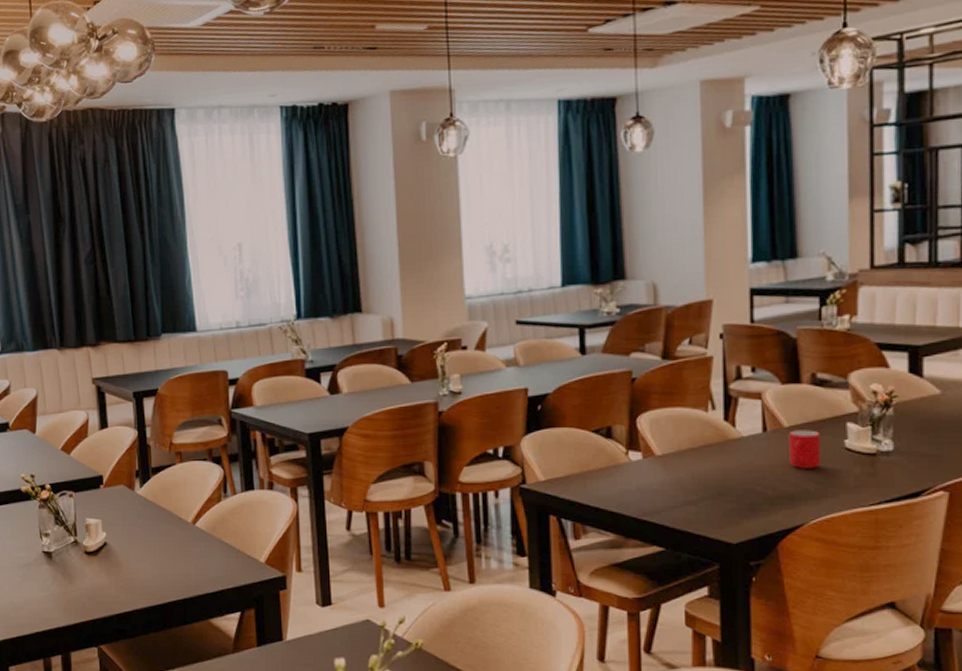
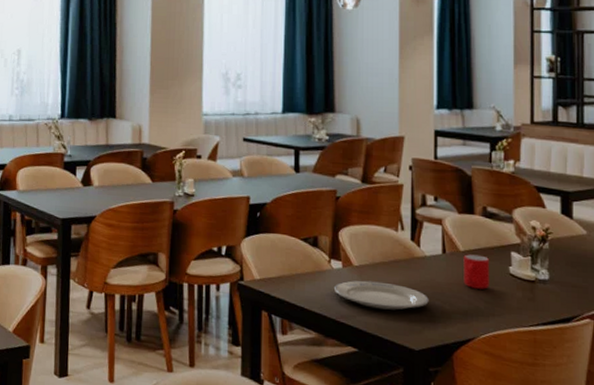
plate: none [633,471,748,501] -> present [333,280,429,310]

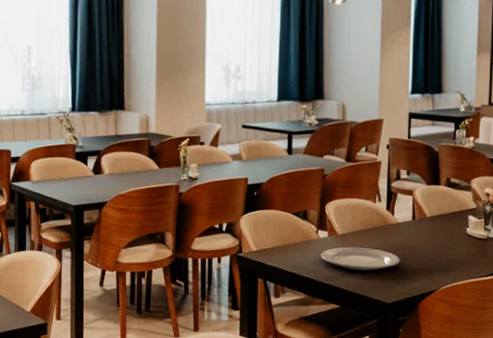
cup: present [463,254,490,290] -> none [429,219,451,248]

